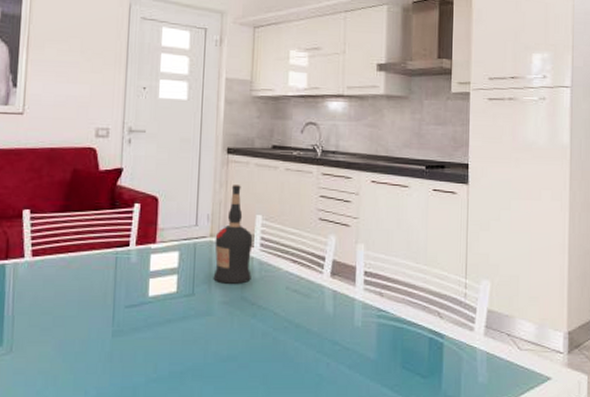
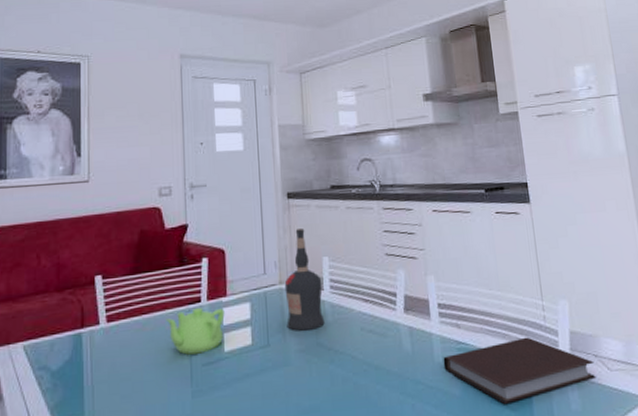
teapot: none [92,251,152,296] -> present [165,307,225,355]
notebook: none [362,311,506,370] -> present [443,337,596,404]

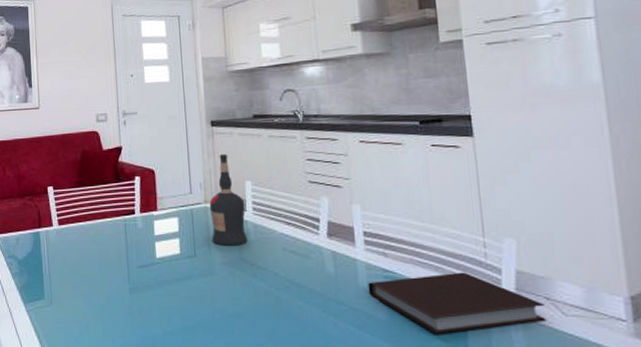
teapot: present [165,307,225,355] -> none [106,218,156,257]

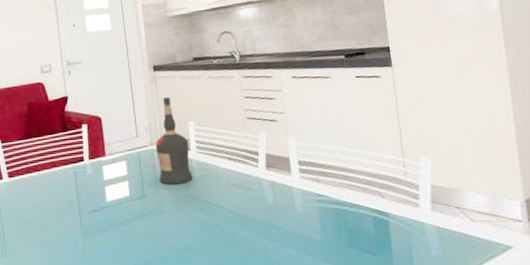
notebook: present [368,272,547,334] -> none [304,190,458,249]

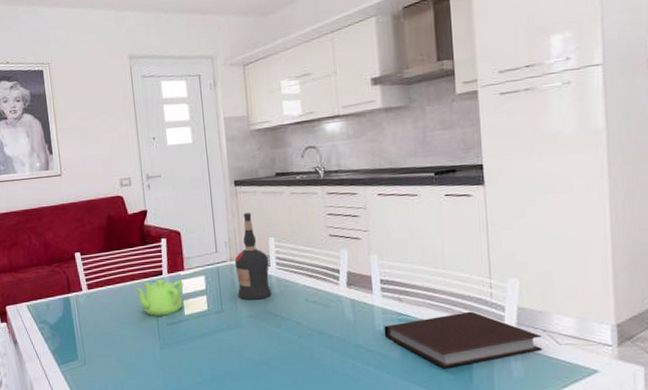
teapot: none [56,165,105,204] -> present [134,279,184,316]
notebook: none [304,190,458,249] -> present [384,311,543,368]

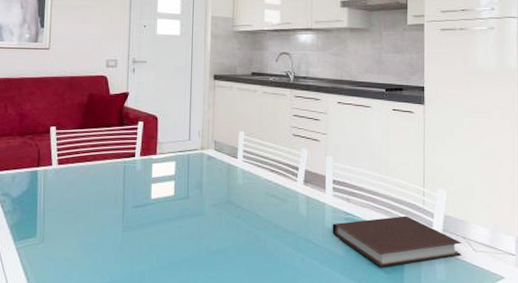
teapot: present [134,279,184,316] -> none [105,161,154,198]
liquor bottle: present [234,213,272,300] -> none [204,106,237,189]

